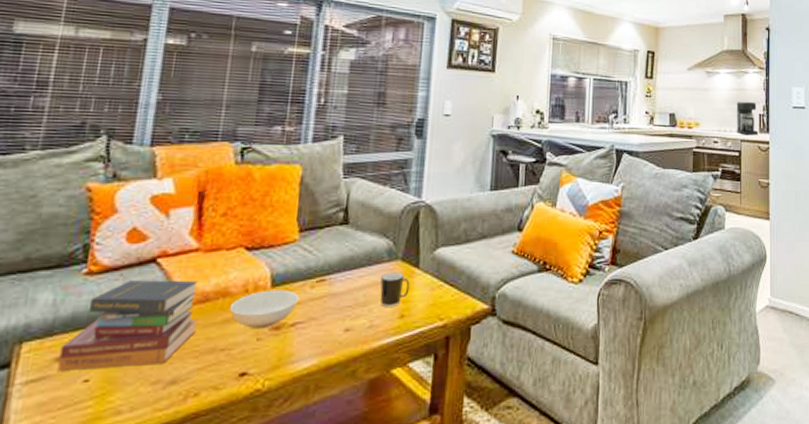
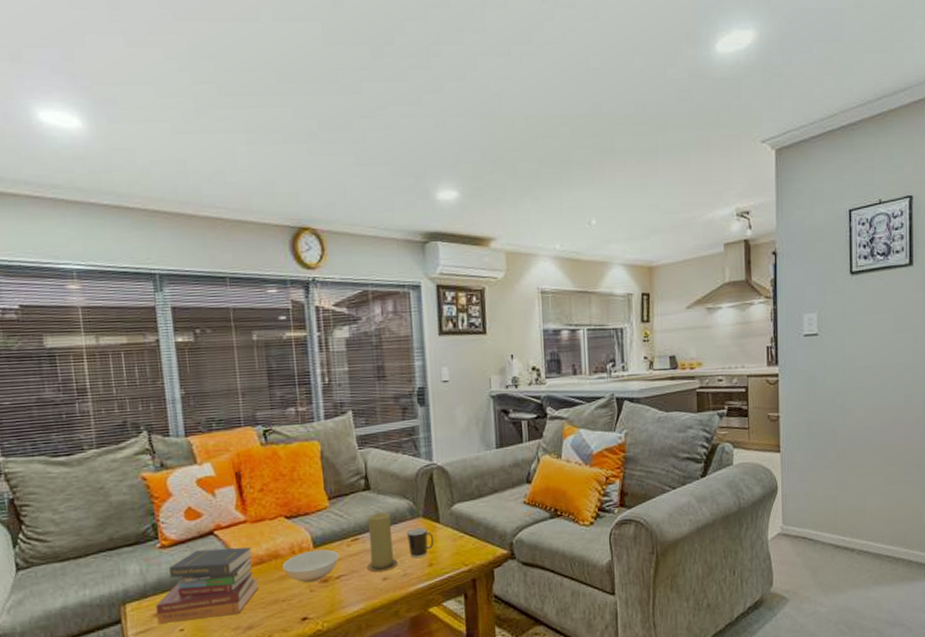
candle: none [328,251,366,321] -> present [367,512,398,572]
coffee maker: present [736,101,759,135] -> none [741,334,767,370]

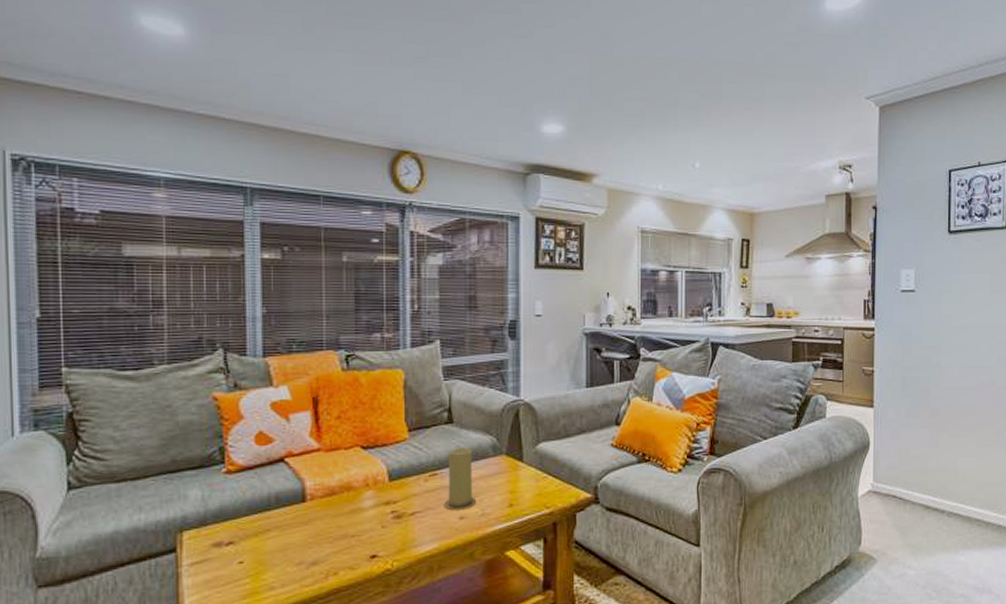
books: present [156,547,259,624] -> none [215,476,328,554]
bowl: present [282,549,339,583] -> none [354,483,415,518]
mug: present [406,527,434,559] -> none [487,466,516,498]

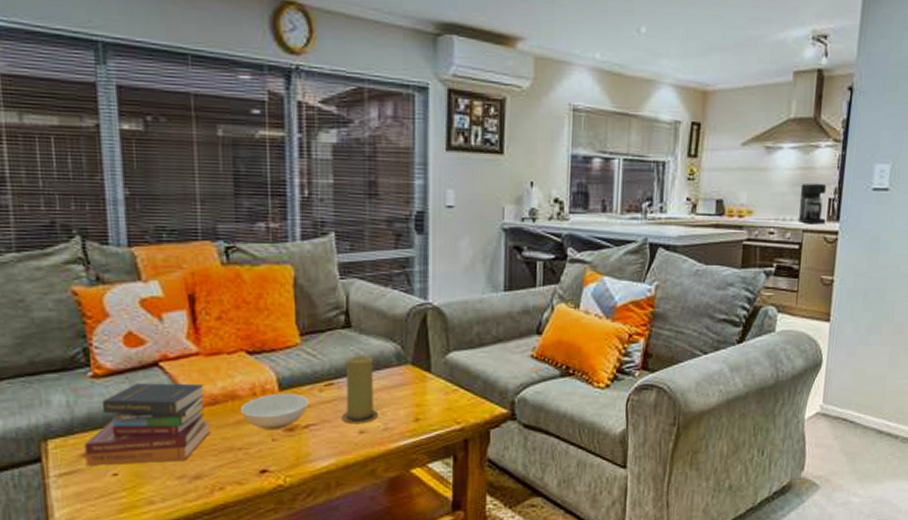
books: none [215,476,328,554] -> present [84,383,211,465]
bowl: none [354,483,415,518] -> present [240,393,309,431]
coffee maker: none [838,287,863,323] -> present [799,183,827,225]

